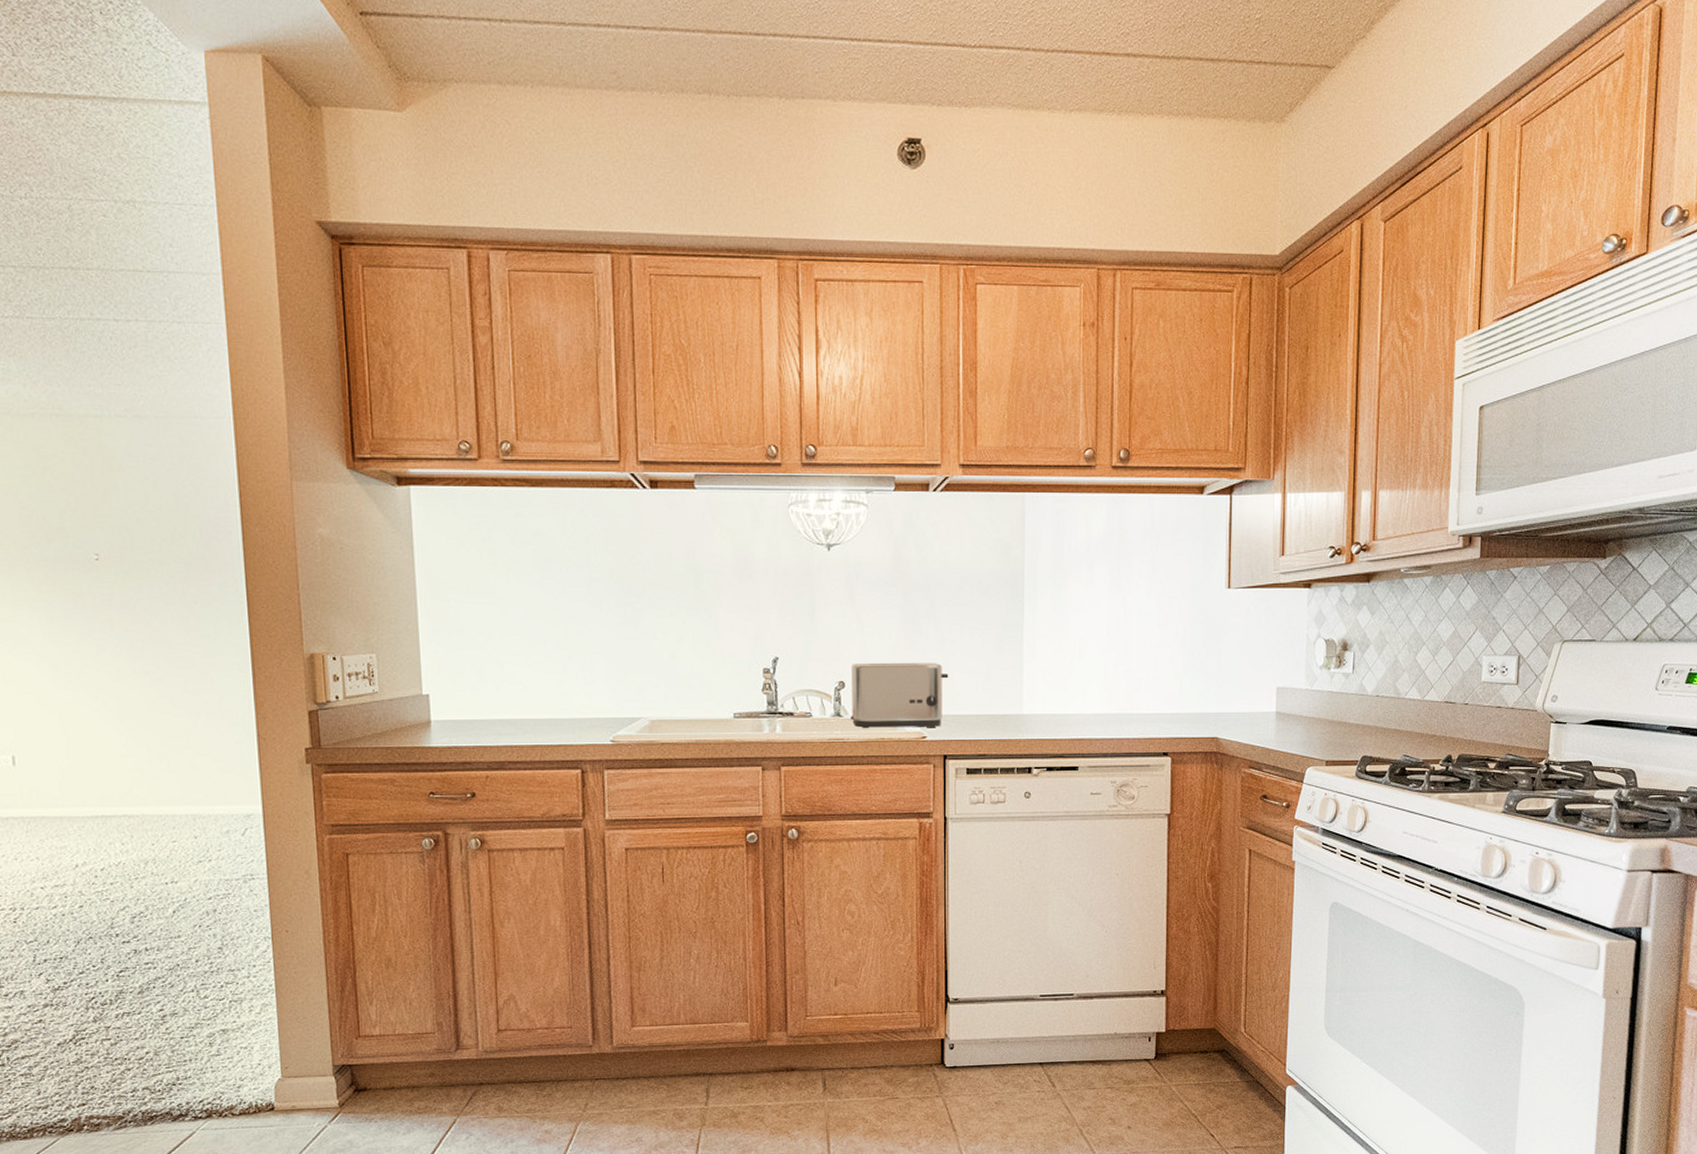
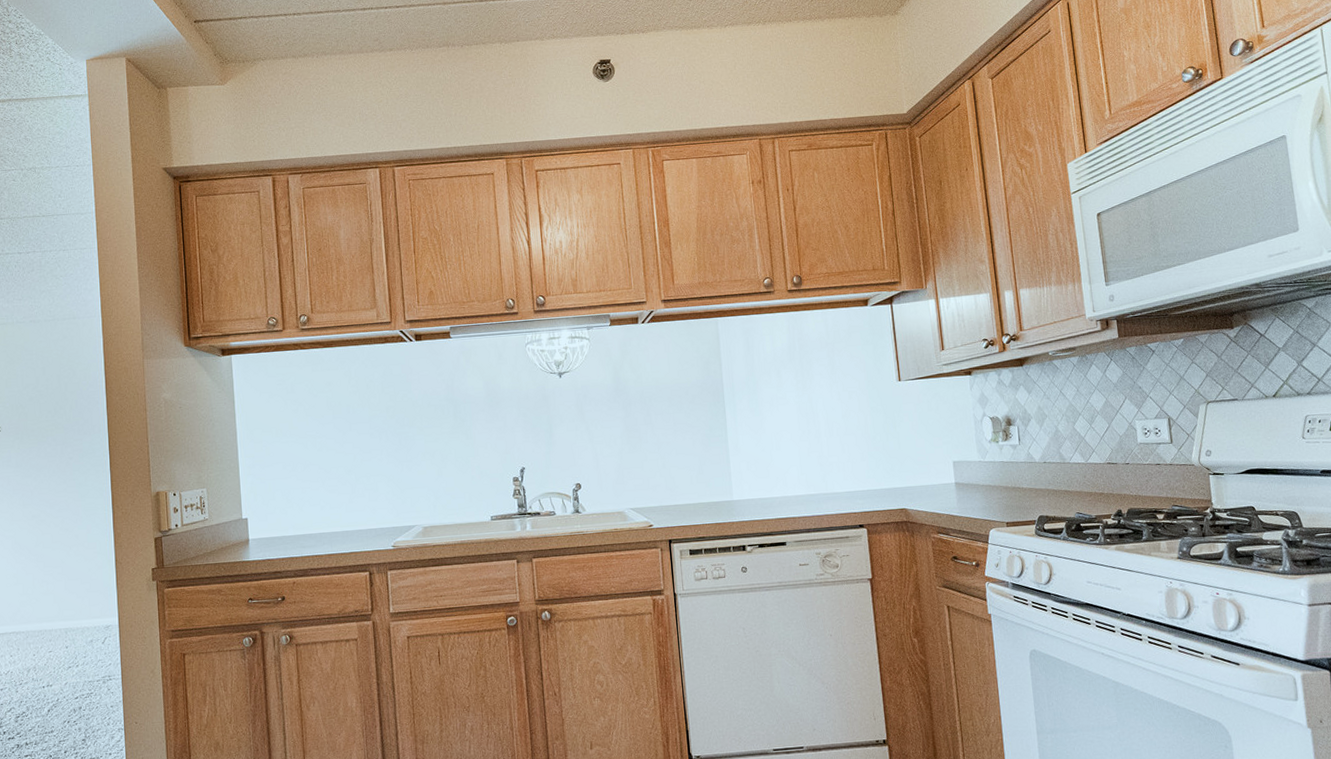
toaster: present [850,662,949,729] -> none [585,462,668,522]

